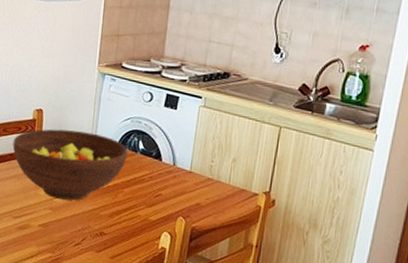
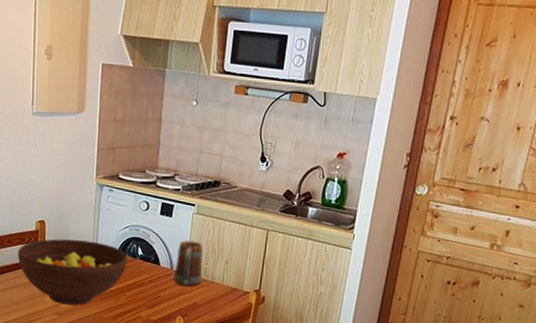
mug: none [175,135,210,185] -> present [173,240,204,287]

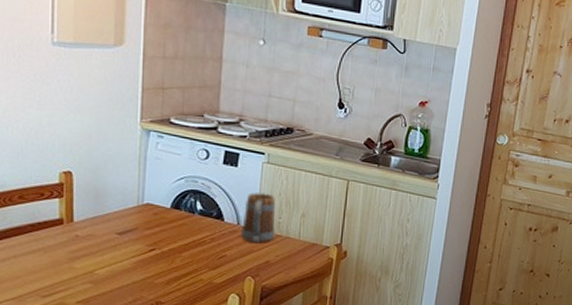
fruit bowl: present [17,239,128,305] -> none [34,193,184,271]

